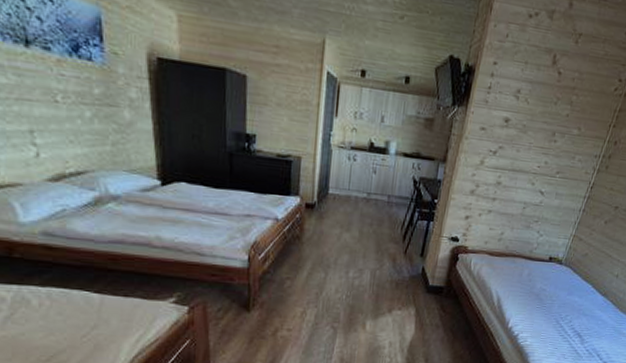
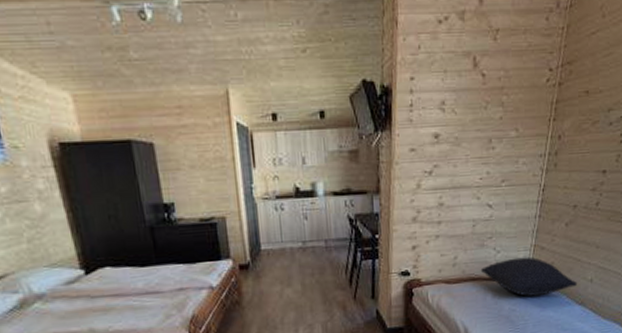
pillow: none [522,243,605,282] -> present [480,256,578,297]

